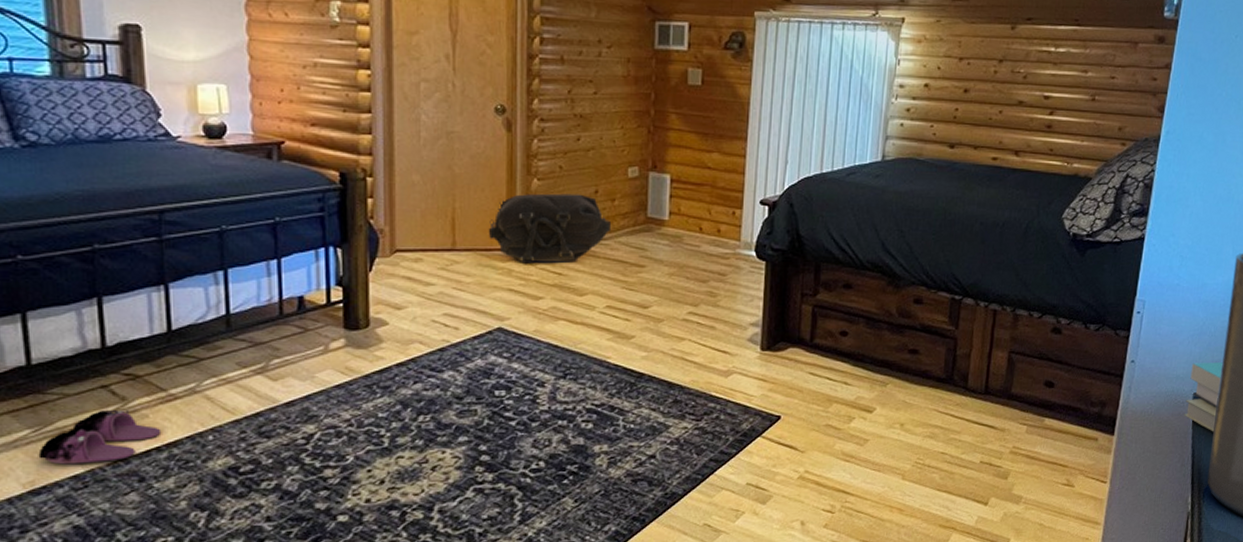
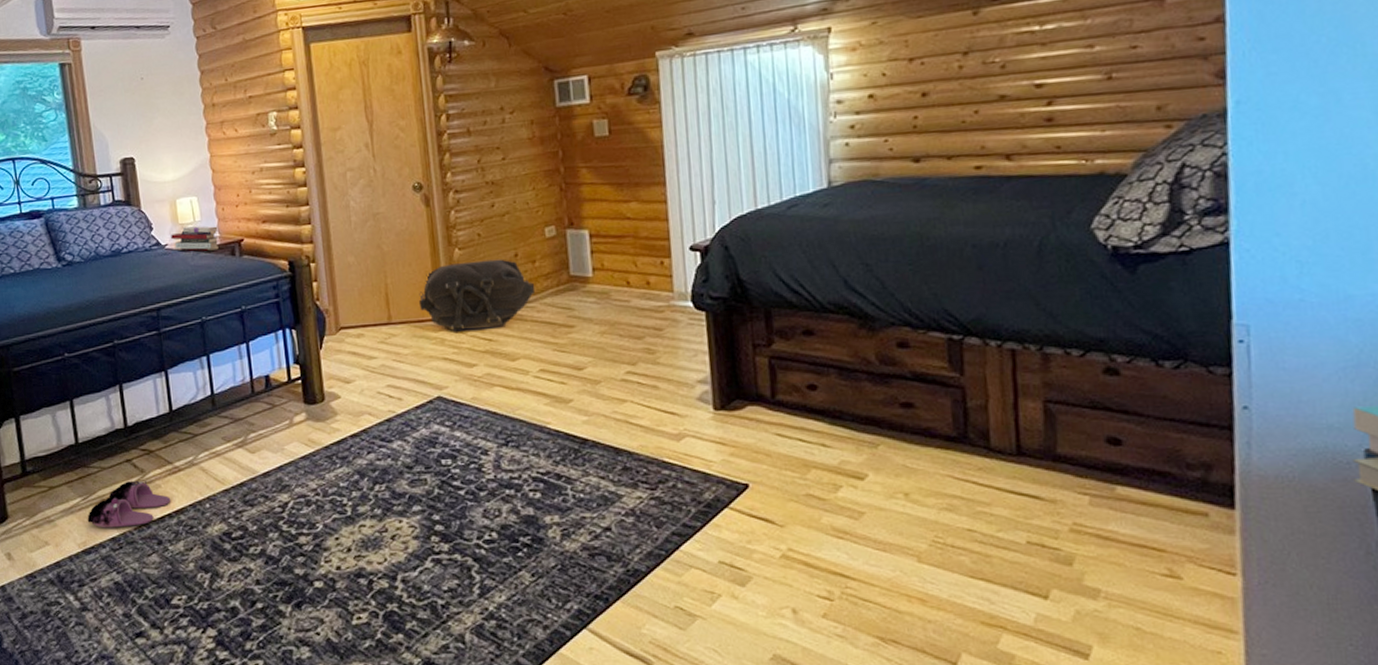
books: none [186,119,252,150] -> present [171,225,219,252]

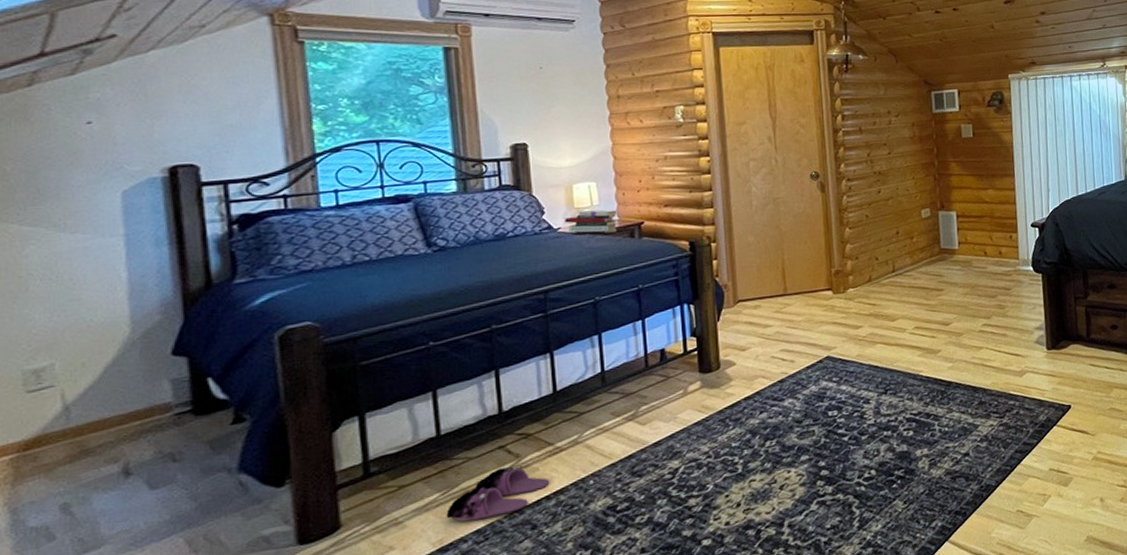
duffel bag: present [418,259,536,331] -> none [812,236,913,299]

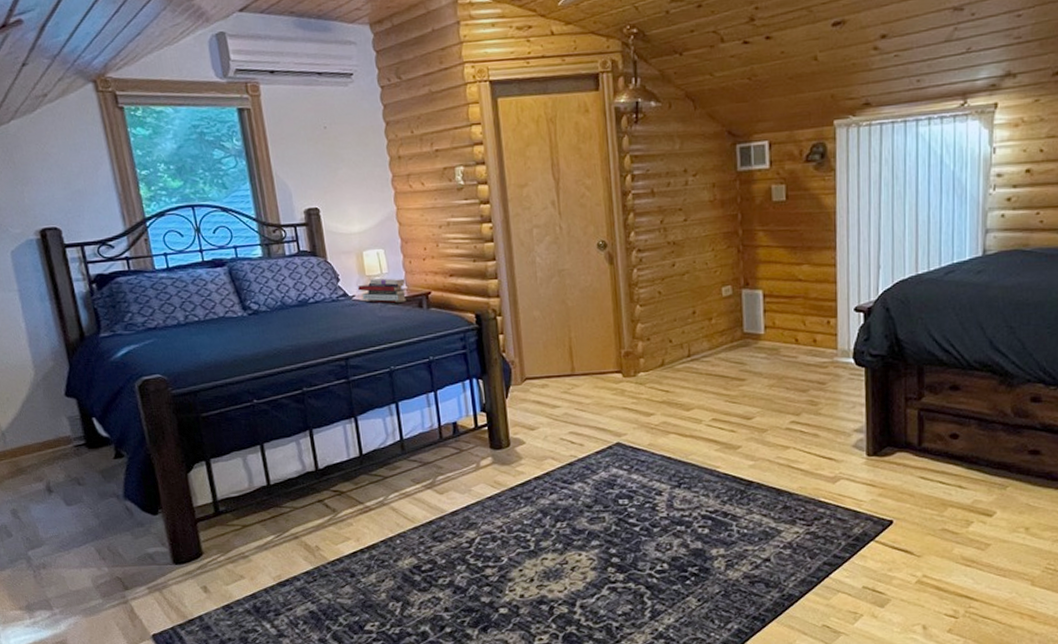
slippers: present [446,465,550,522] -> none [281,519,363,563]

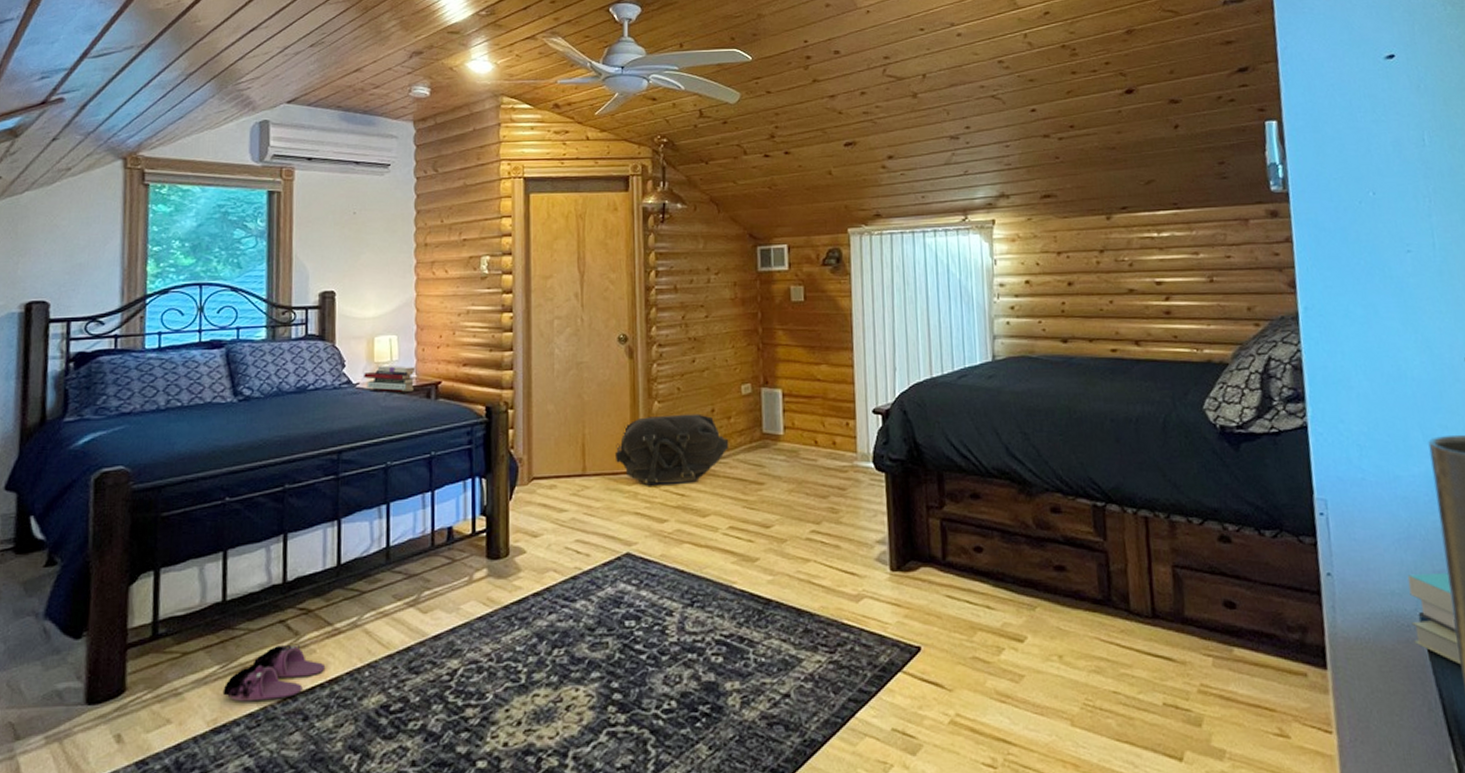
slippers: none [281,519,363,563] -> present [222,645,326,702]
duffel bag: none [600,316,711,383] -> present [614,413,729,485]

